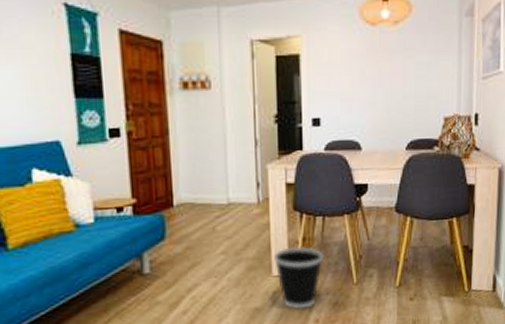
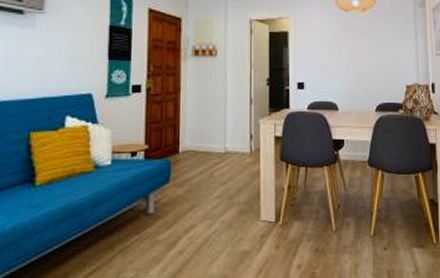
wastebasket: present [274,247,324,309] -> none [263,194,306,254]

